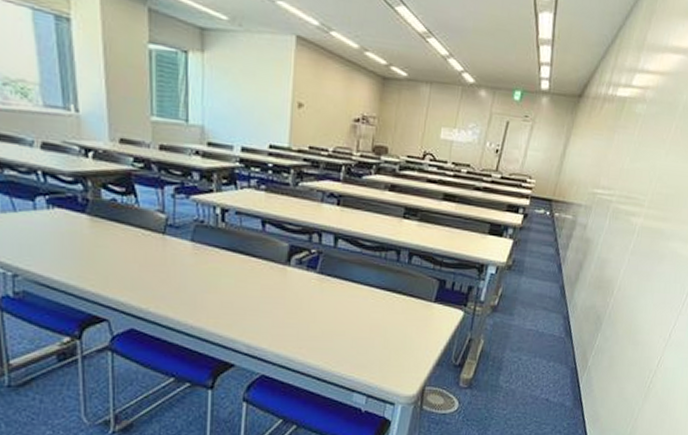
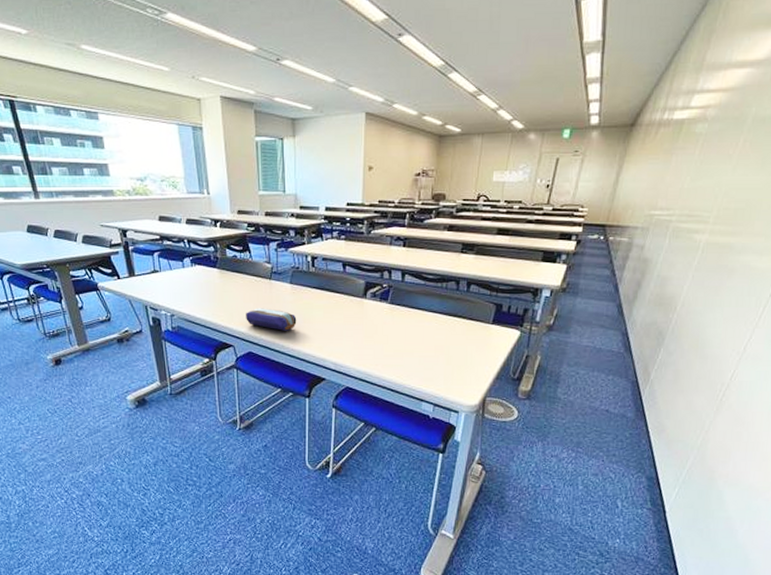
pencil case: none [127,271,199,303] -> present [246,308,297,331]

